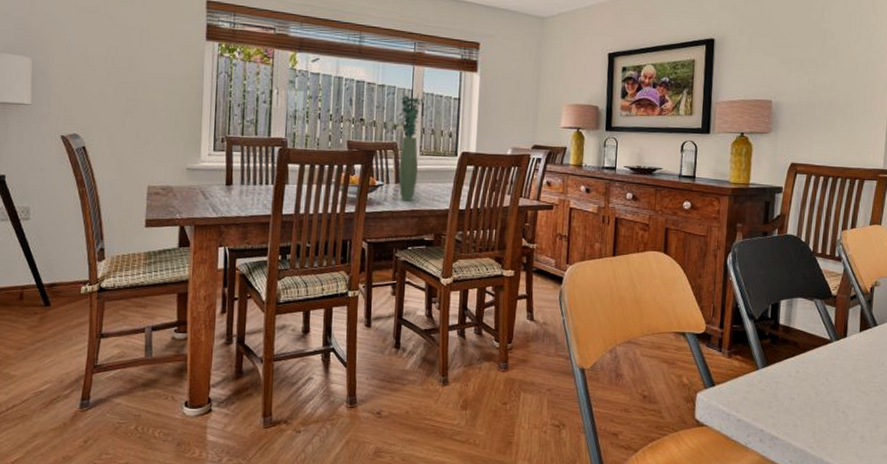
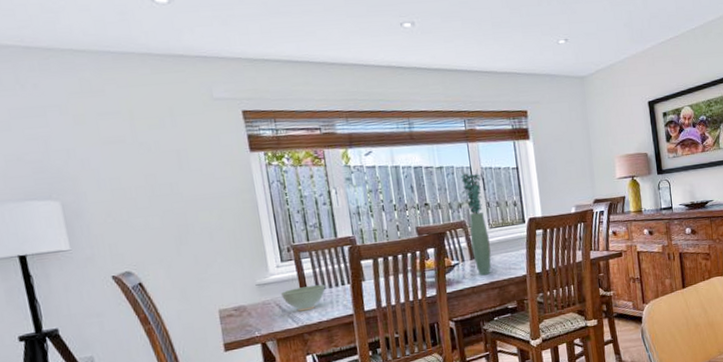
bowl: none [207,179,250,203] -> present [280,284,326,312]

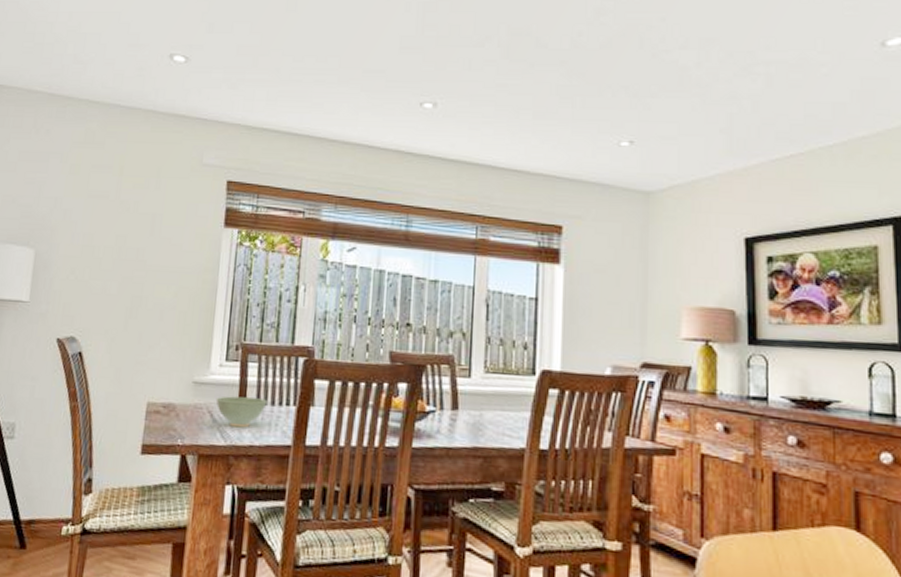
vase: present [460,169,492,276] -> none [455,288,486,436]

